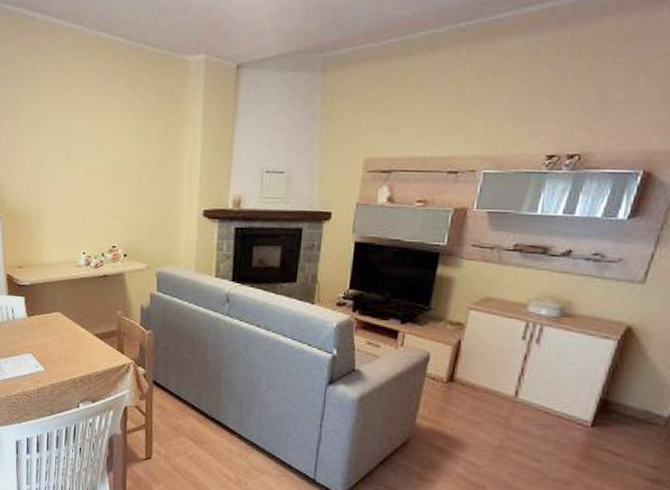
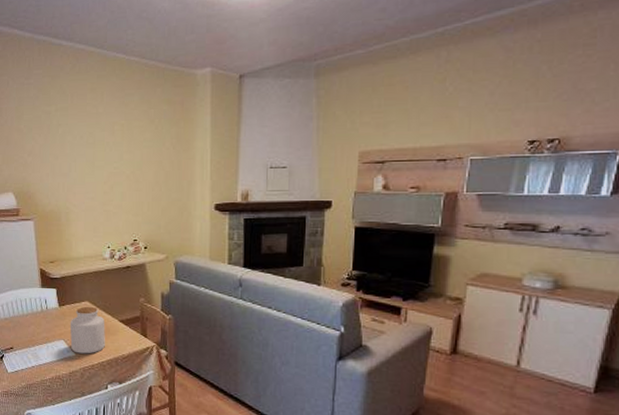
jar: none [39,317,78,370] -> present [70,306,105,354]

